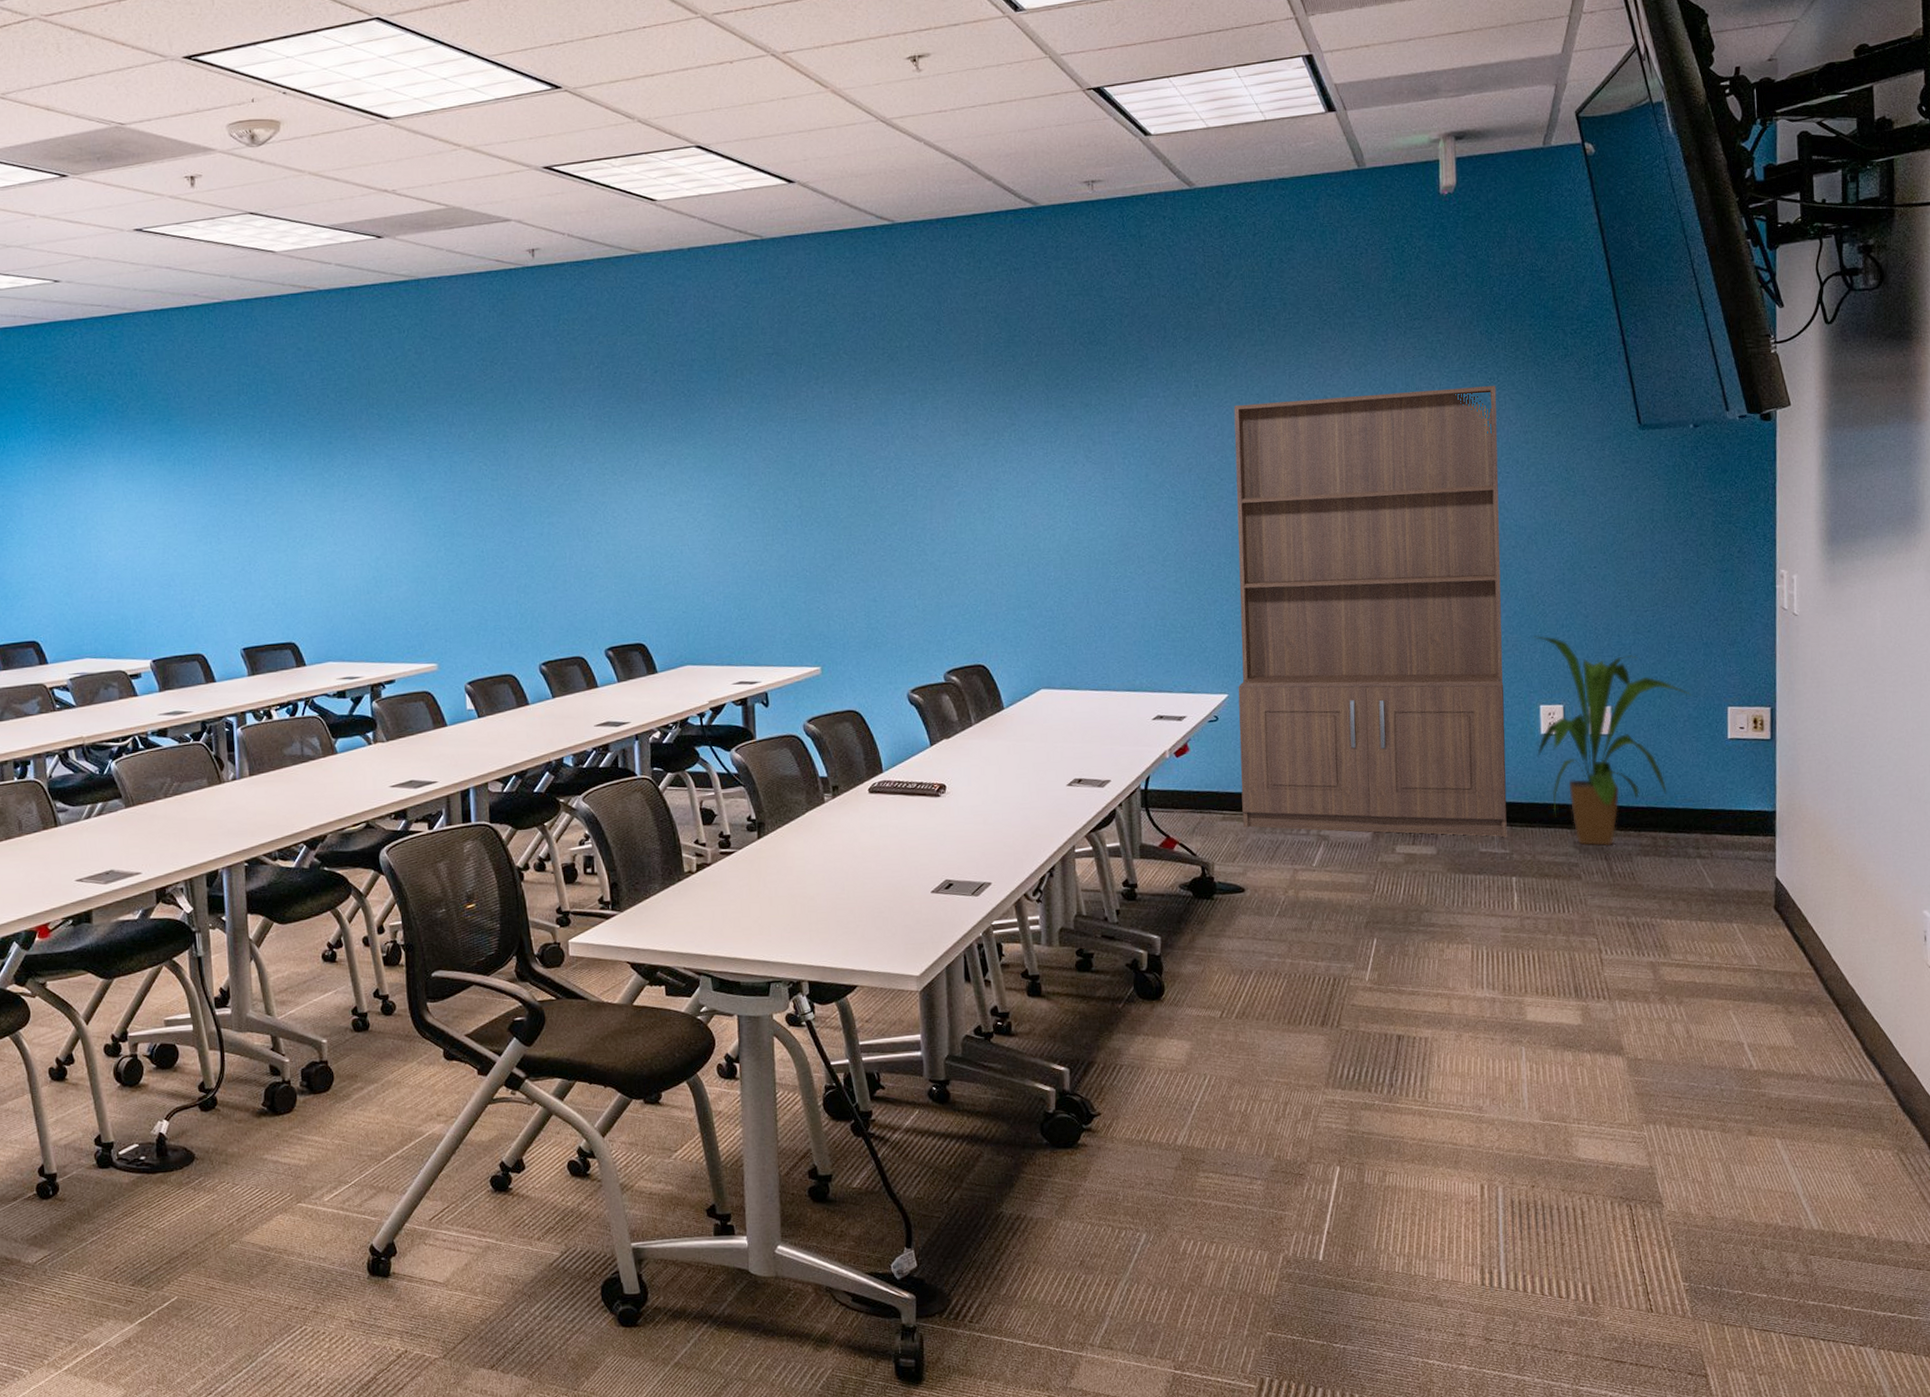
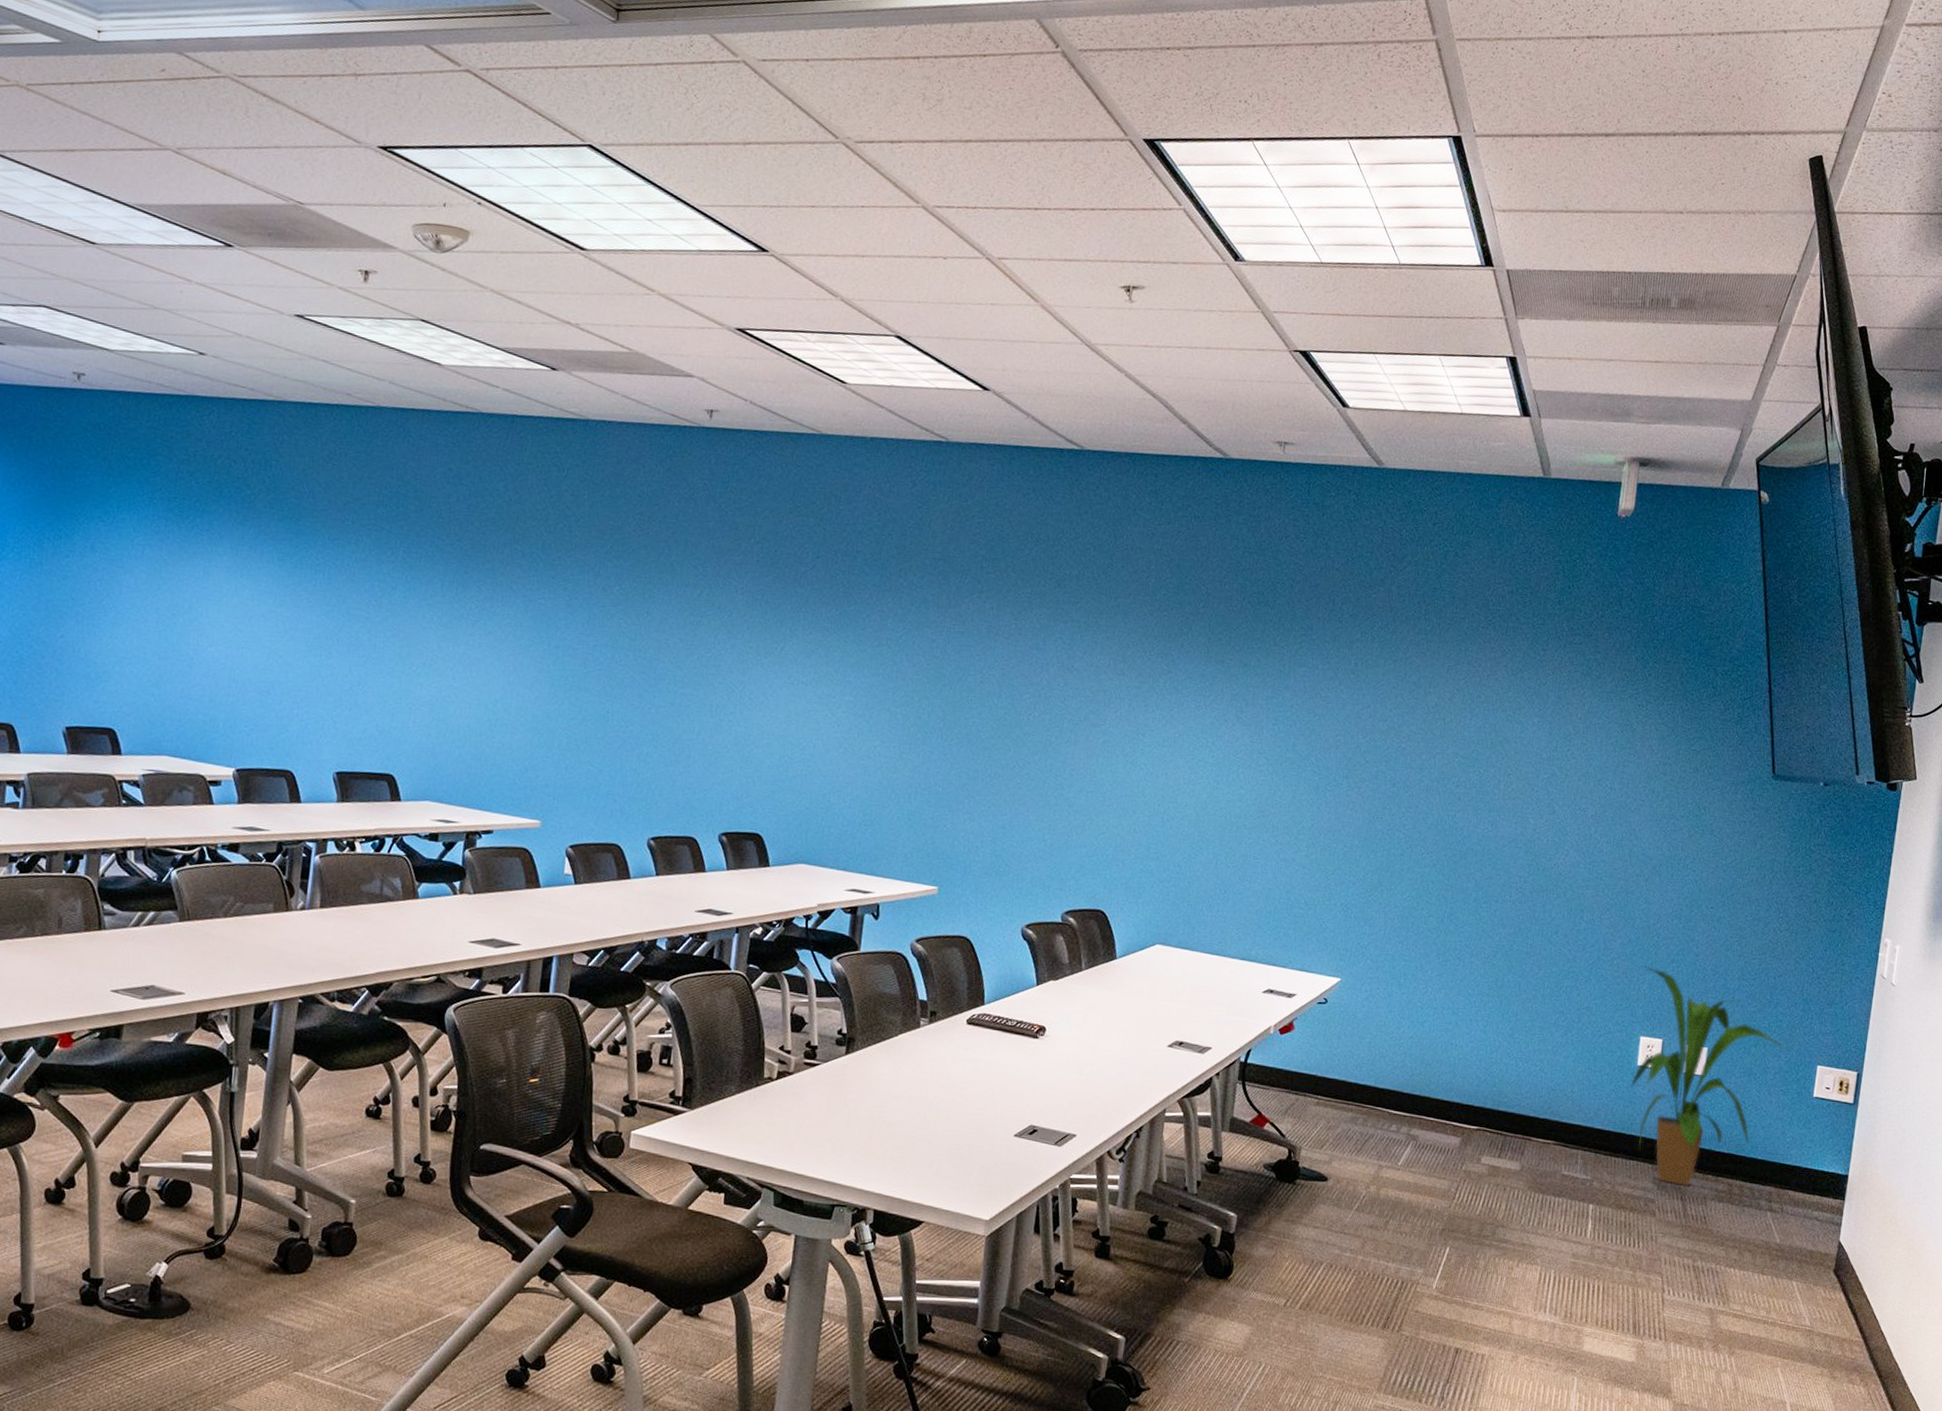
bookshelf: present [1234,386,1507,838] -> none [1336,689,1644,1164]

